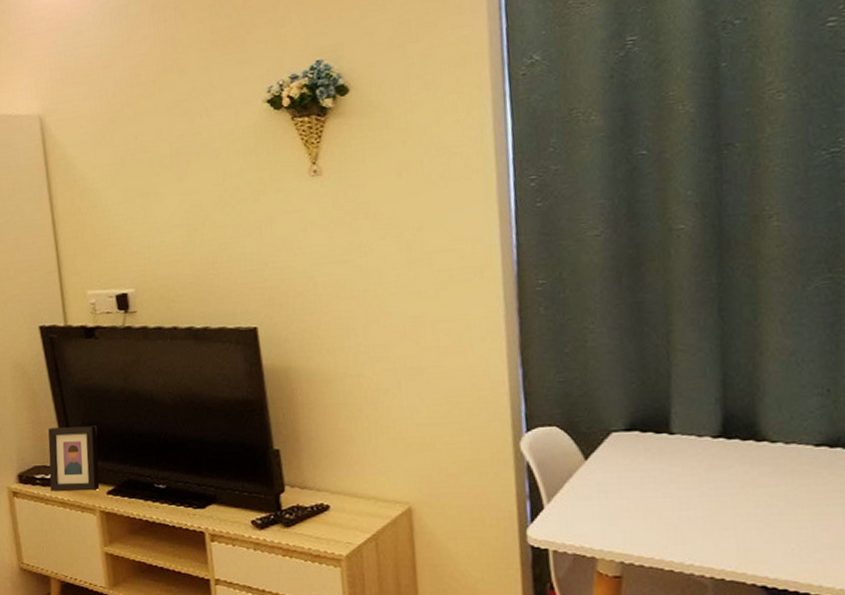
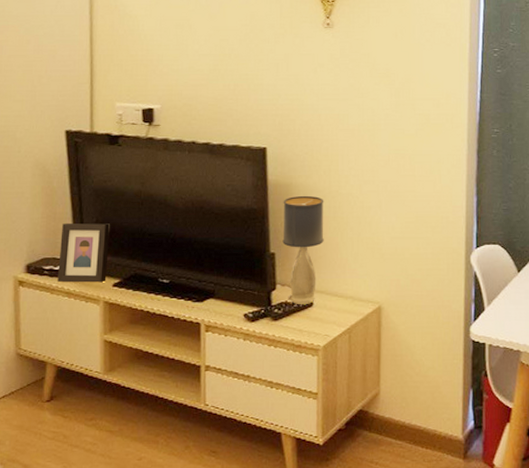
table lamp: none [282,380,335,509] -> present [282,195,324,305]

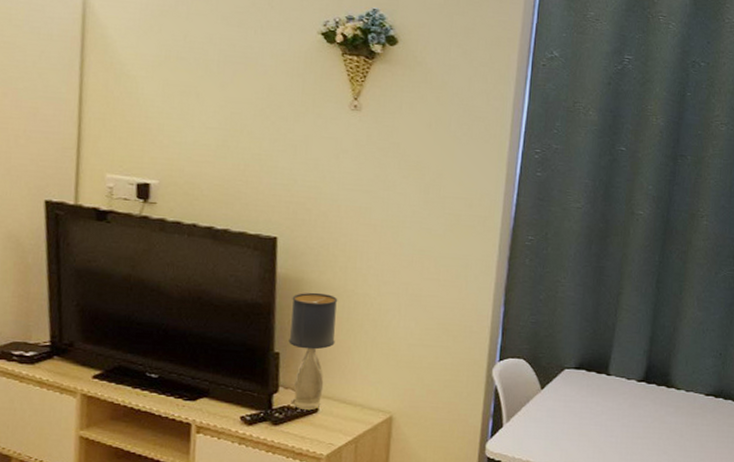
picture frame: present [58,222,111,283] -> none [28,304,94,373]

